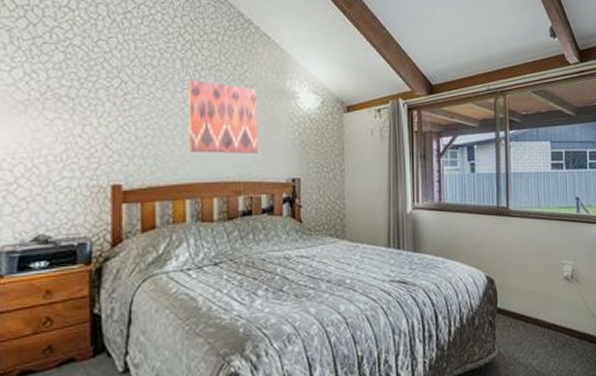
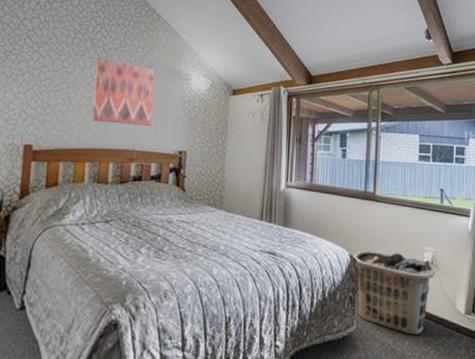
clothes hamper: none [489,269,577,354] -> present [352,251,436,335]

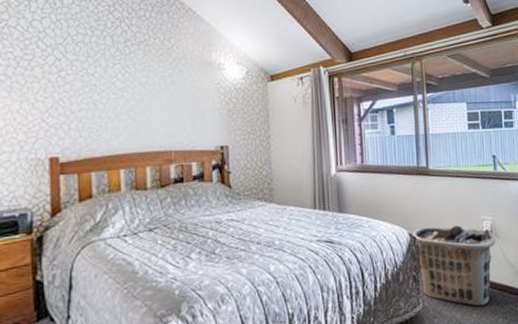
wall art: present [92,57,155,126] -> none [118,54,187,125]

